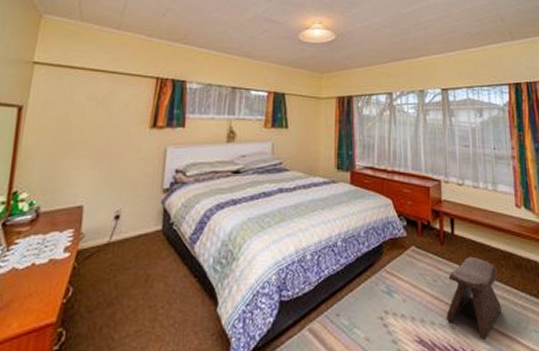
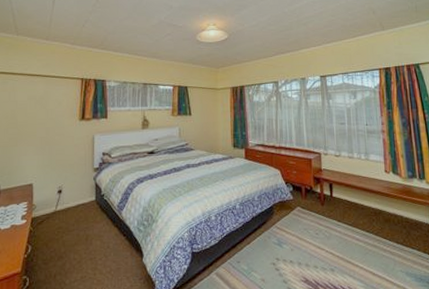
stool: present [447,256,503,341] -> none [327,214,374,280]

